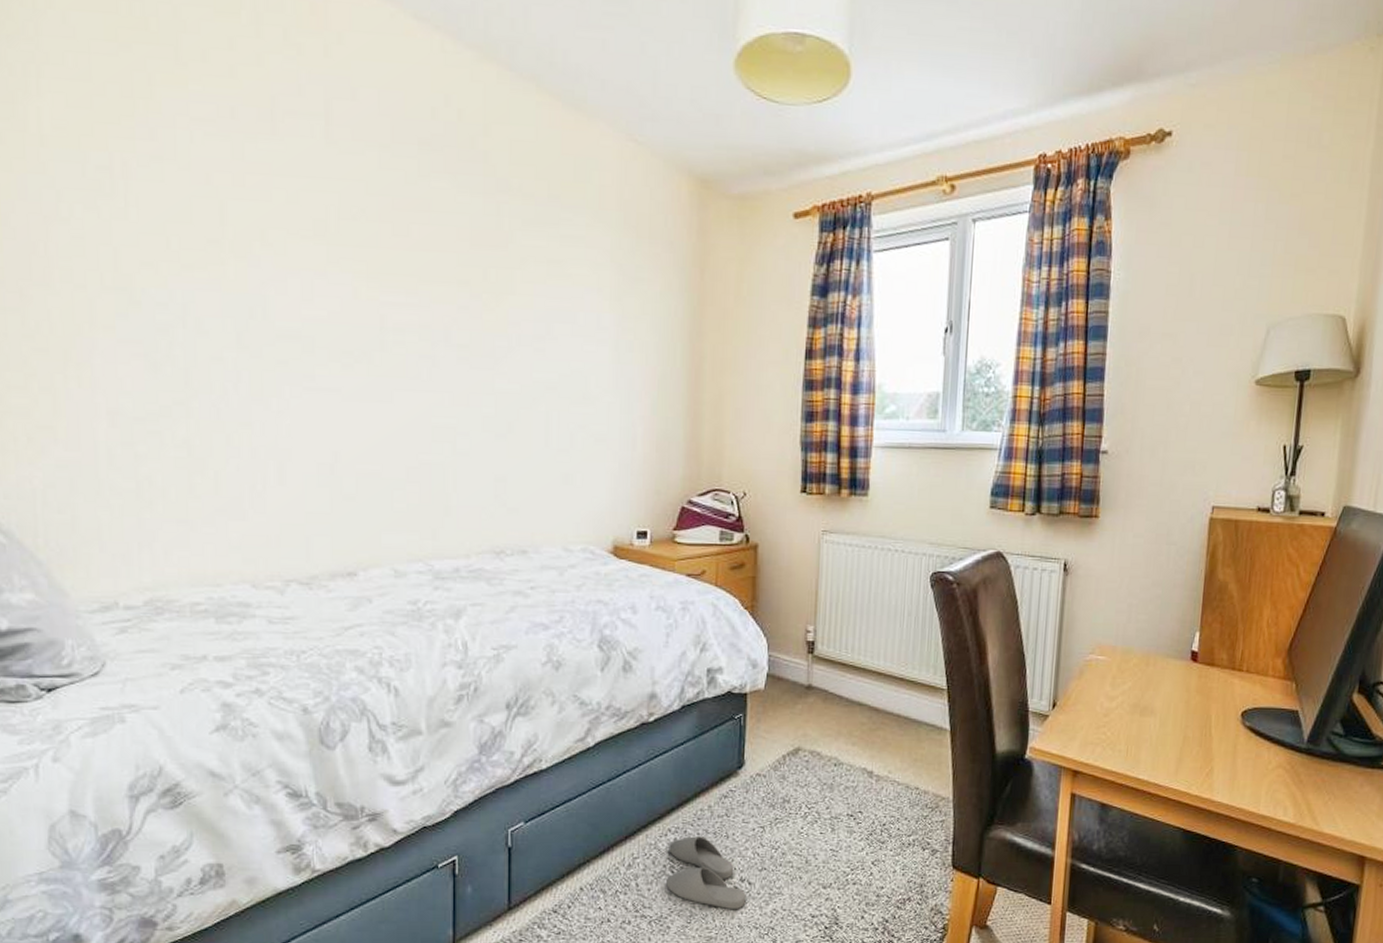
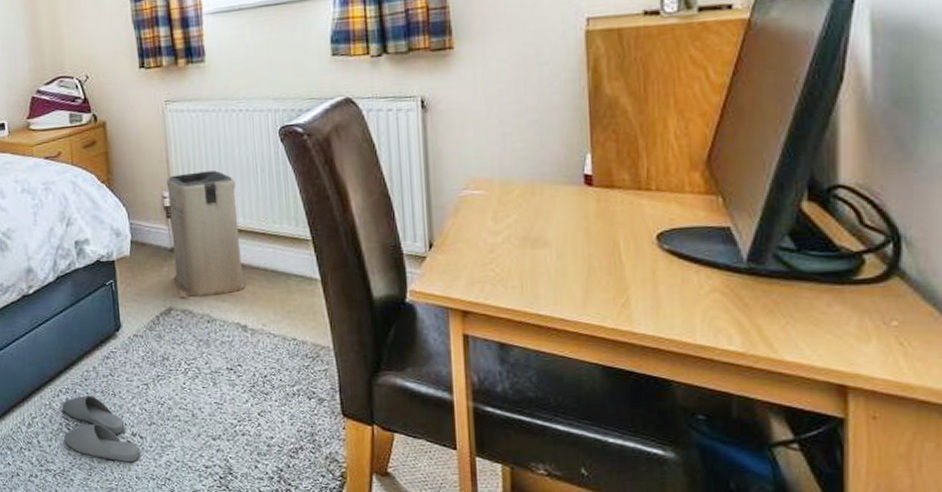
laundry basket: none [806,608,881,739] -> present [167,170,245,298]

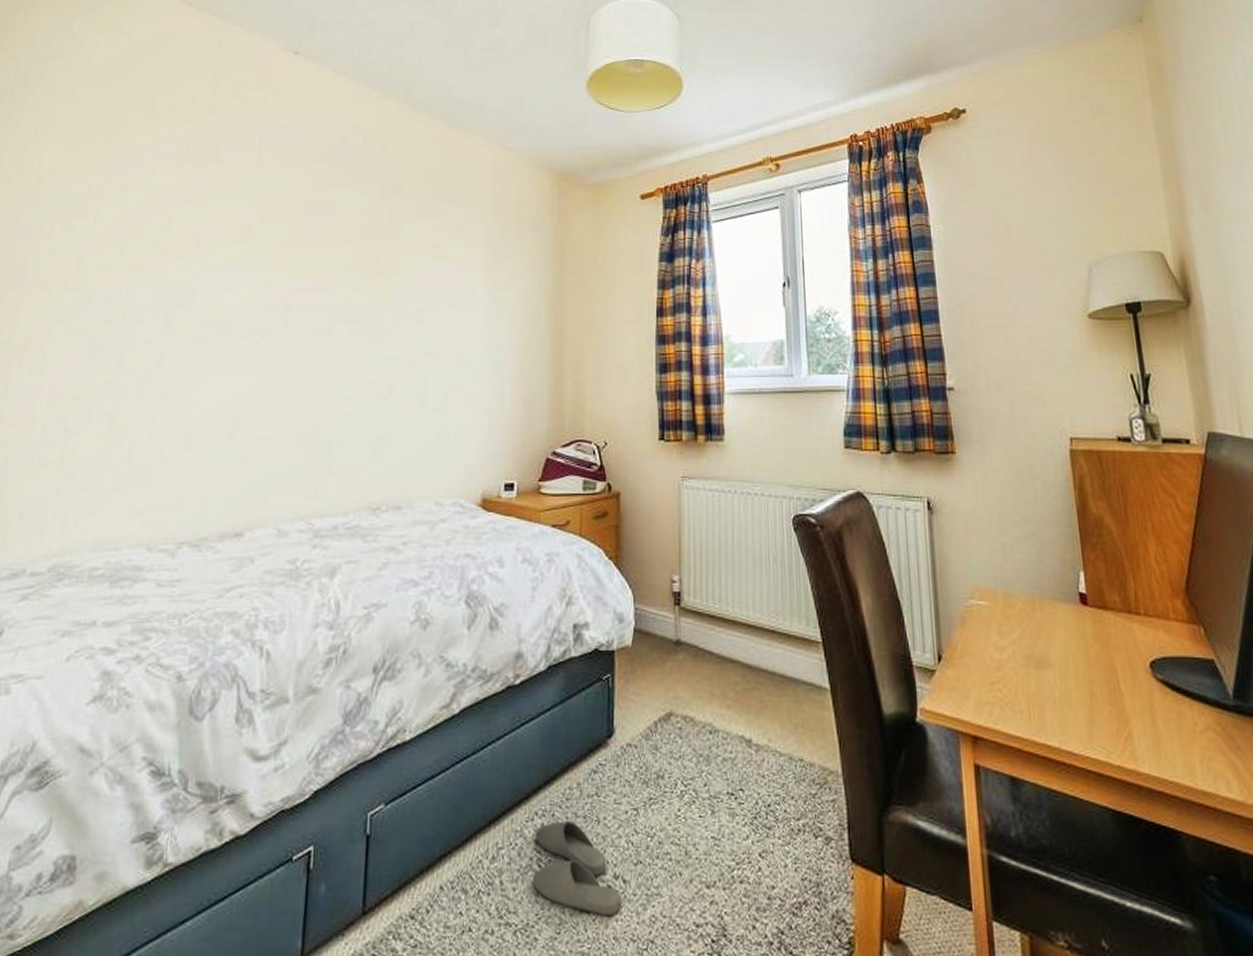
laundry basket: present [167,170,245,298] -> none [677,556,752,701]

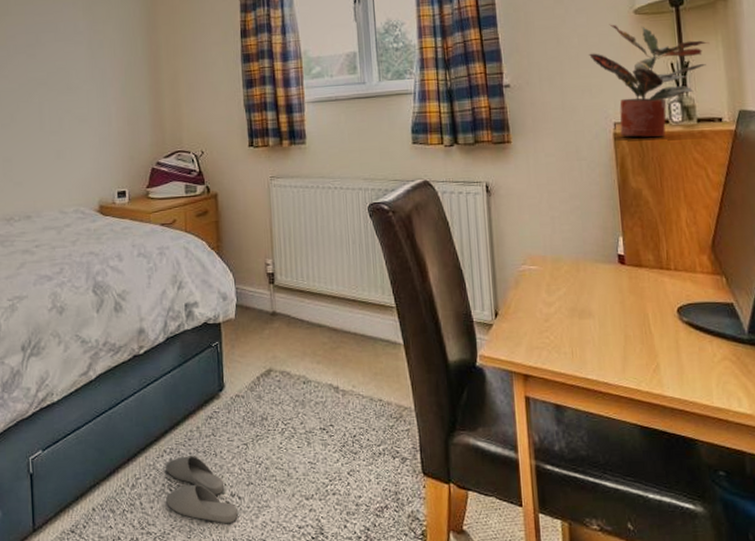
potted plant: none [1040,327,1172,457] -> present [589,24,710,138]

